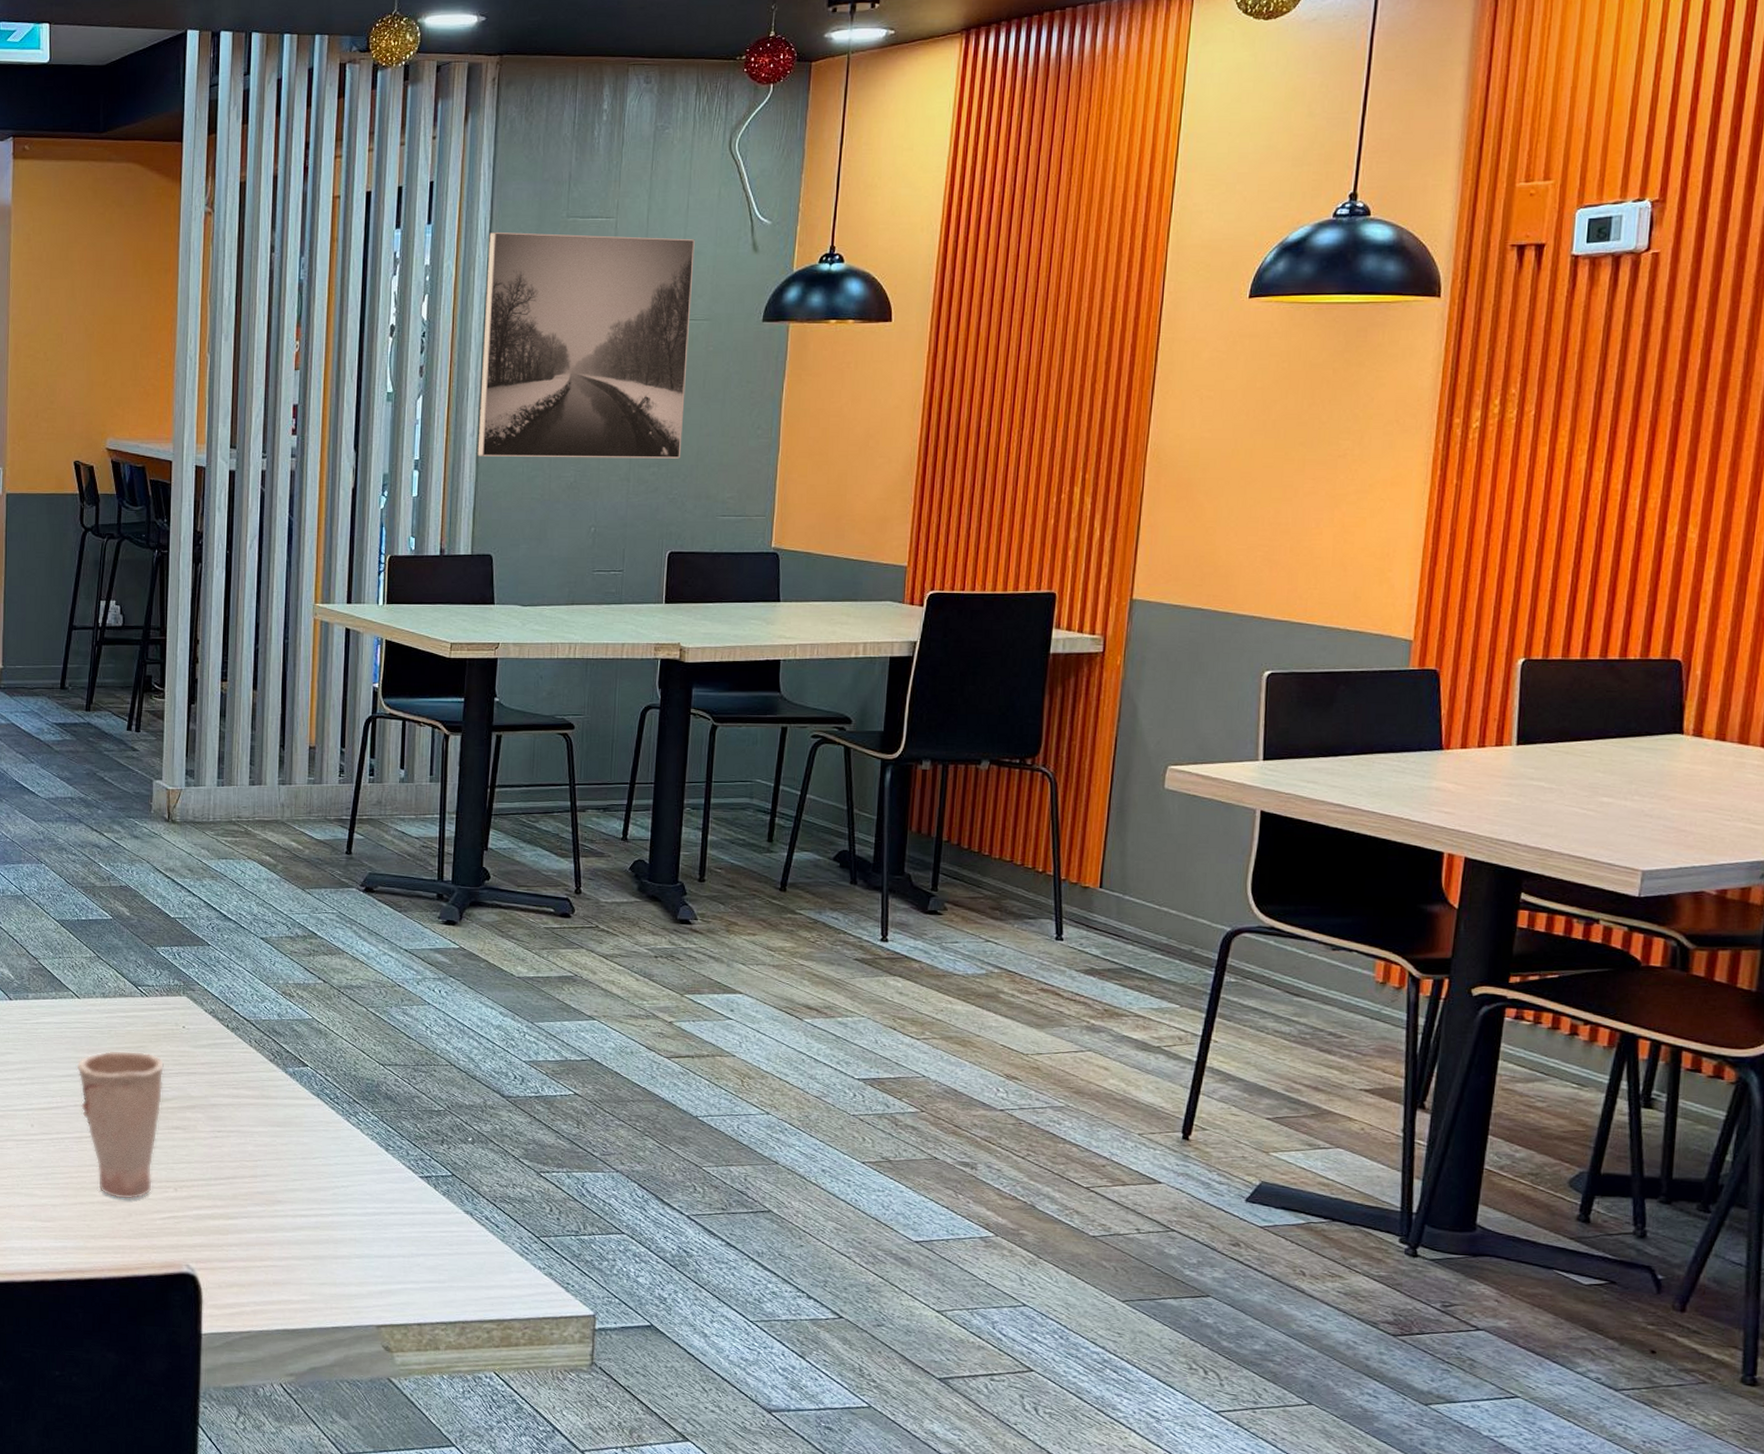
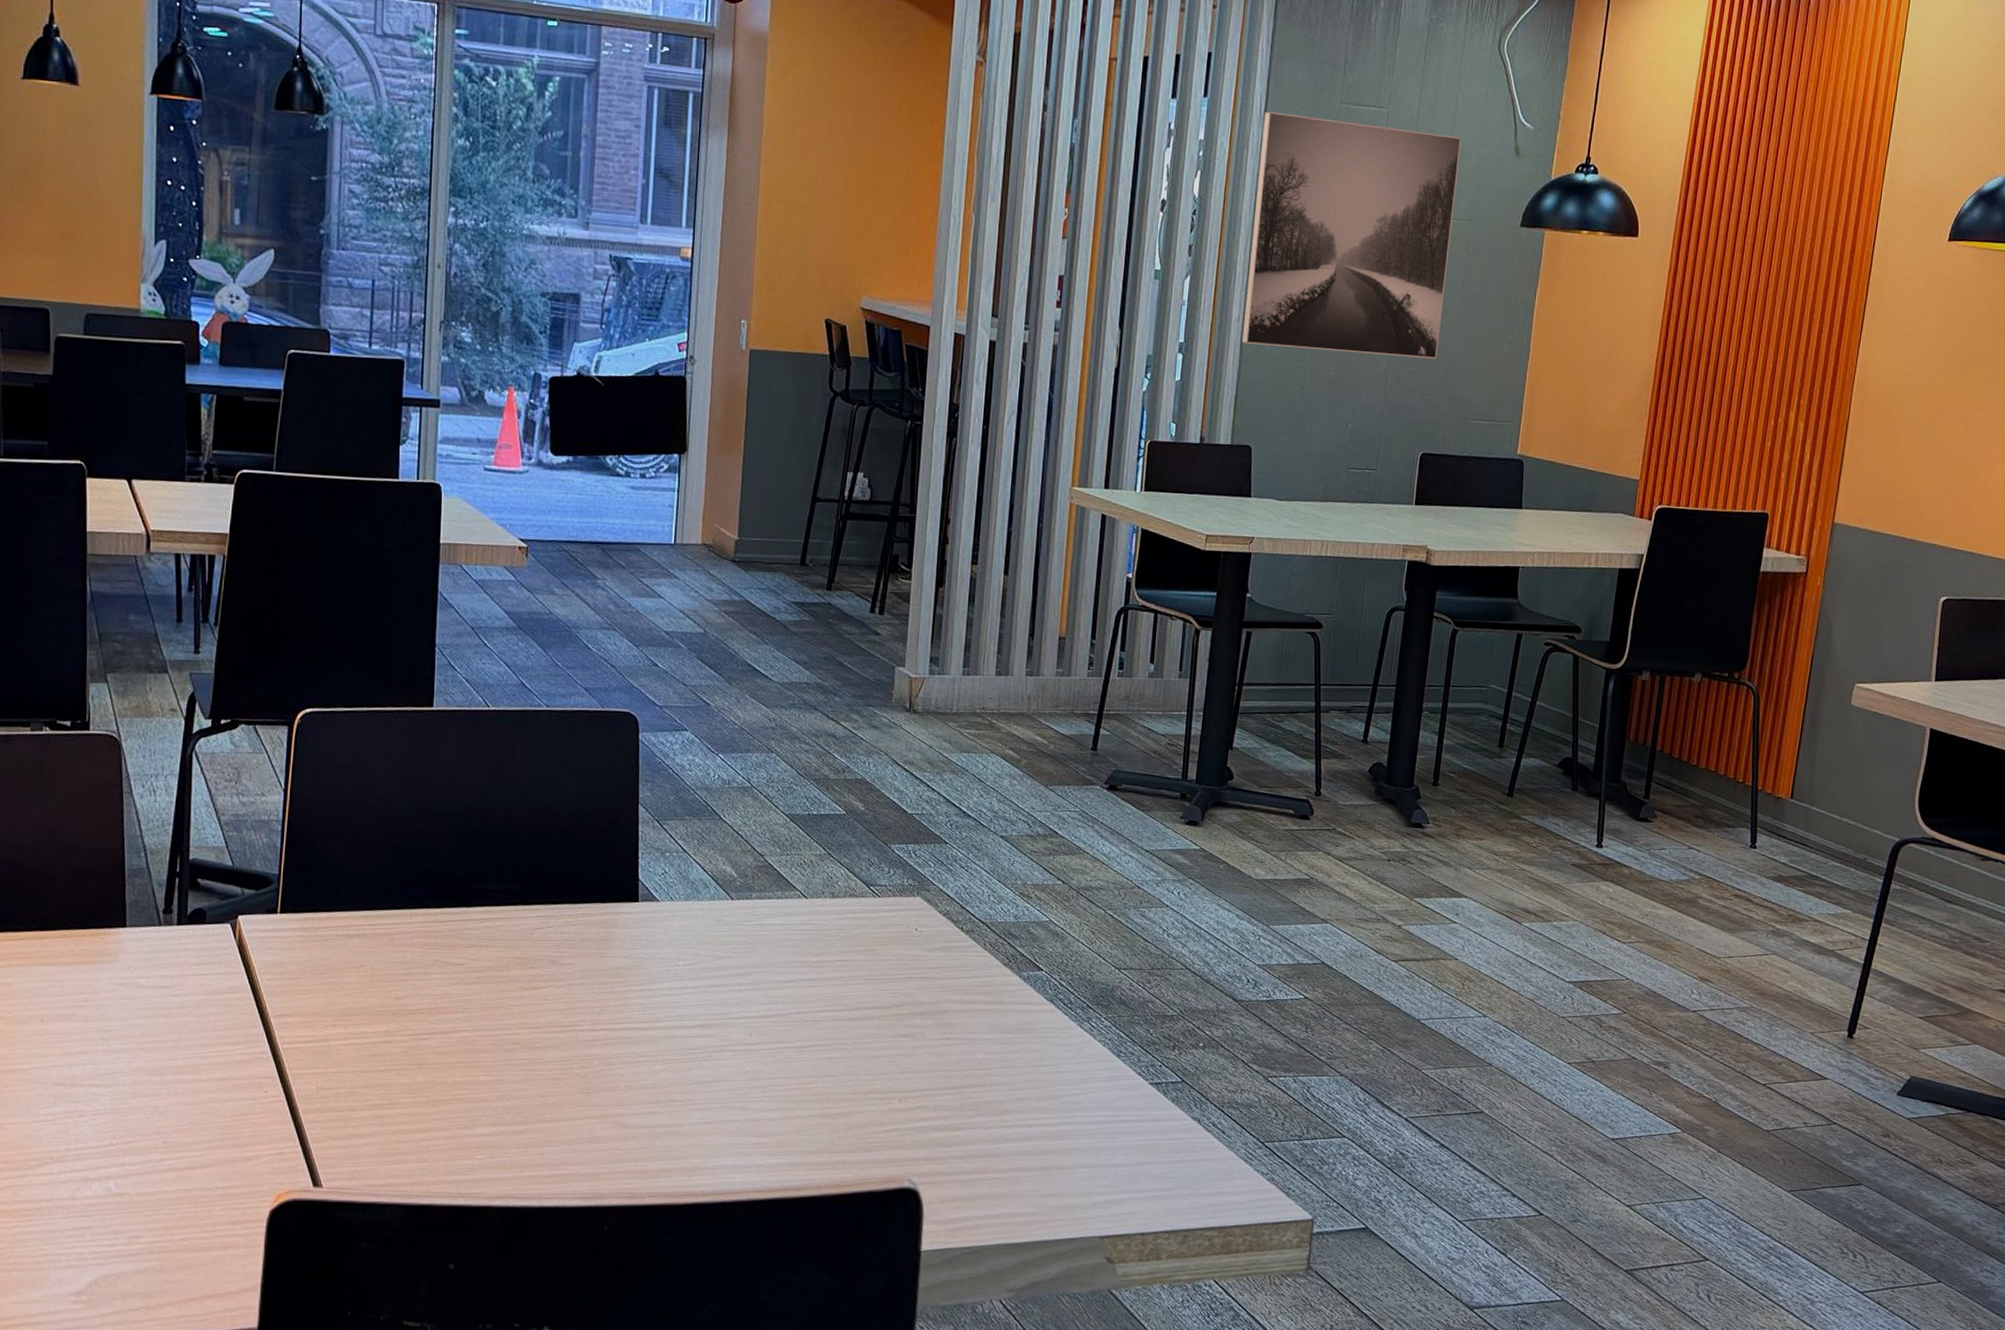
cup: present [76,1050,165,1199] -> none [800,954,895,1112]

